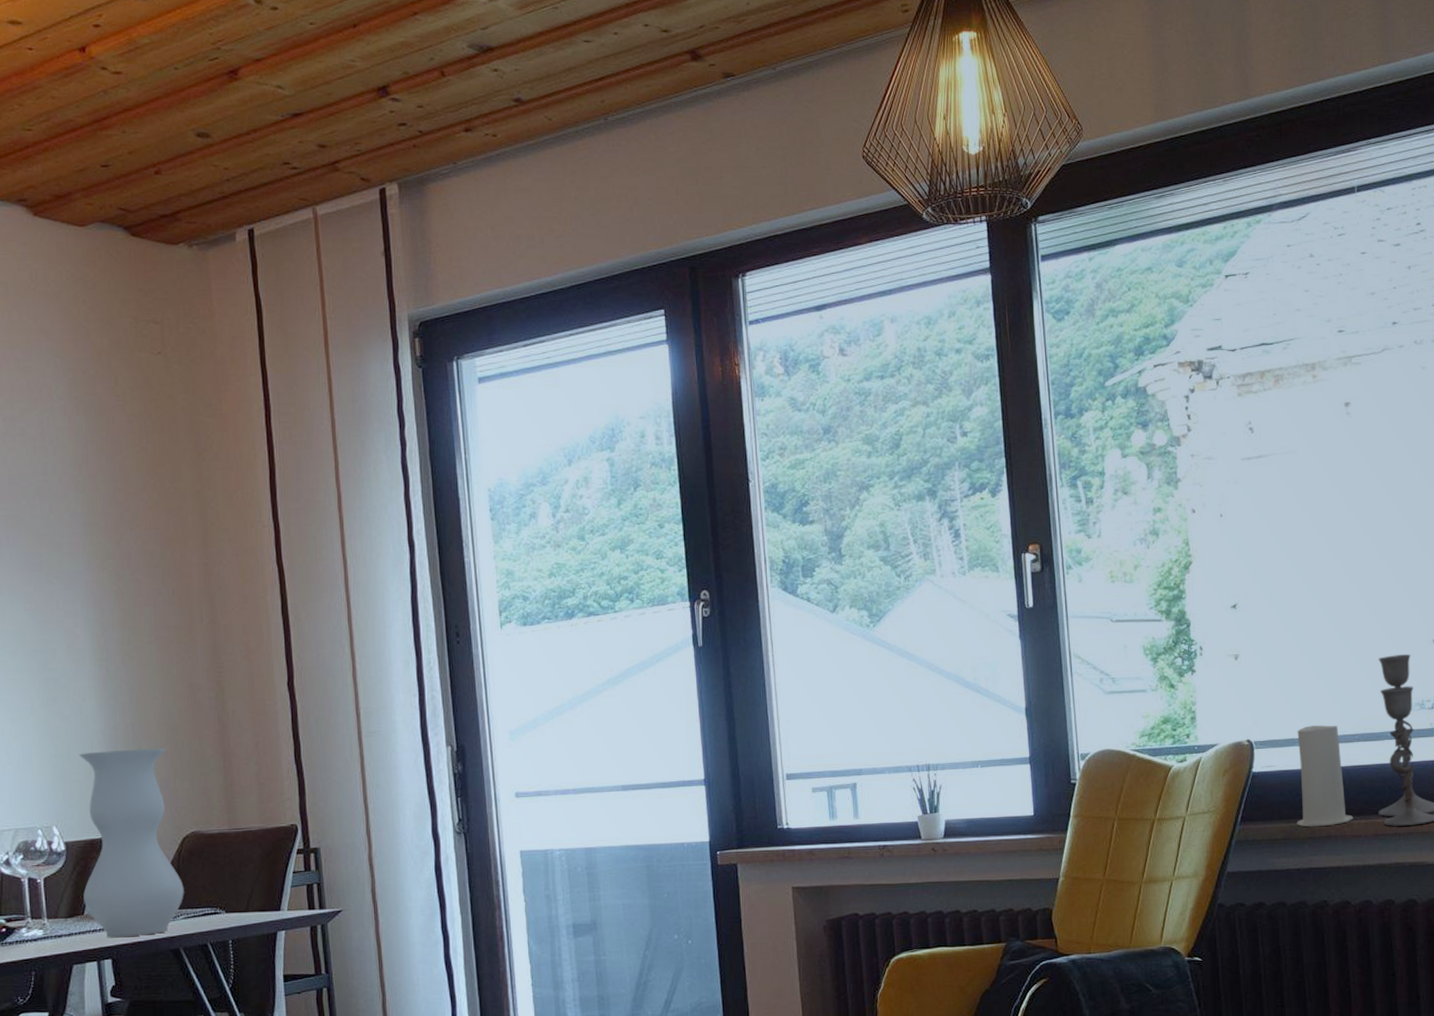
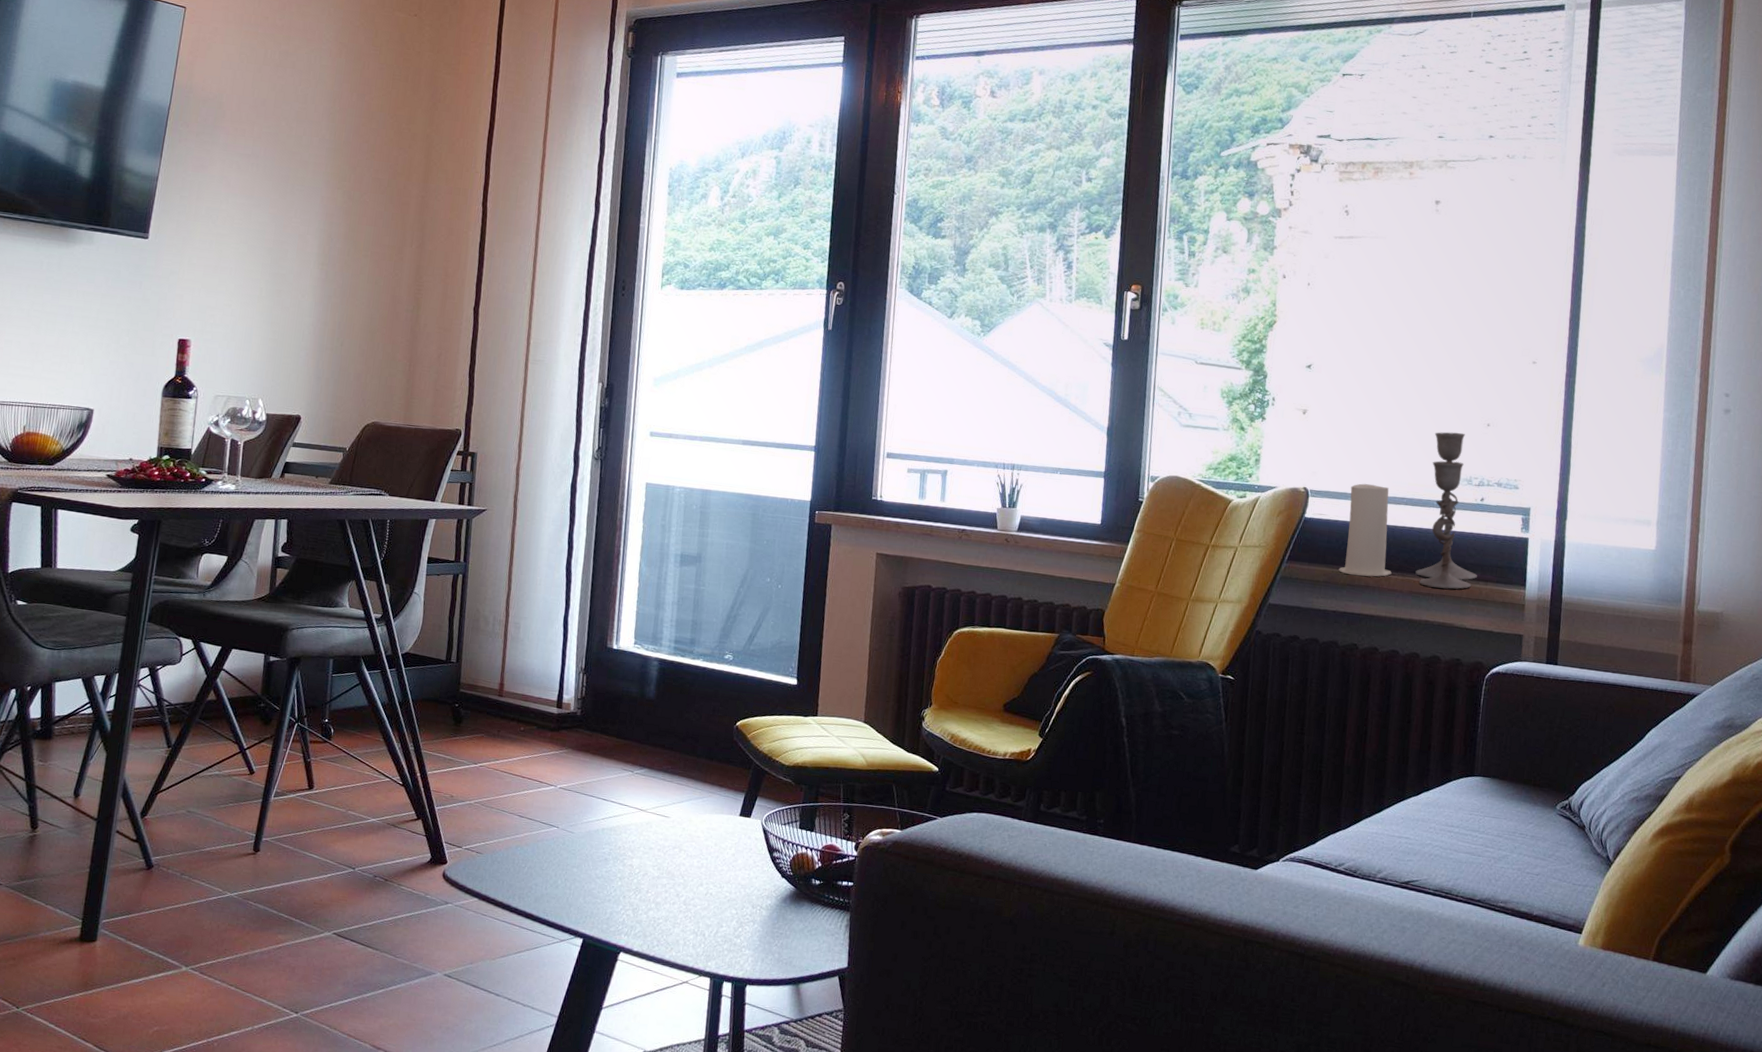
vase: present [79,748,184,938] -> none [273,340,364,504]

